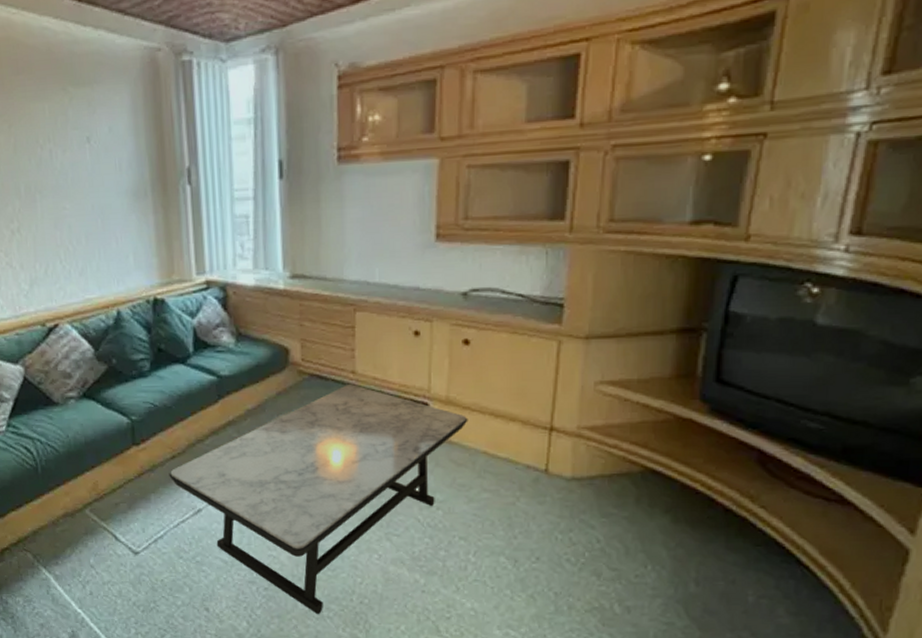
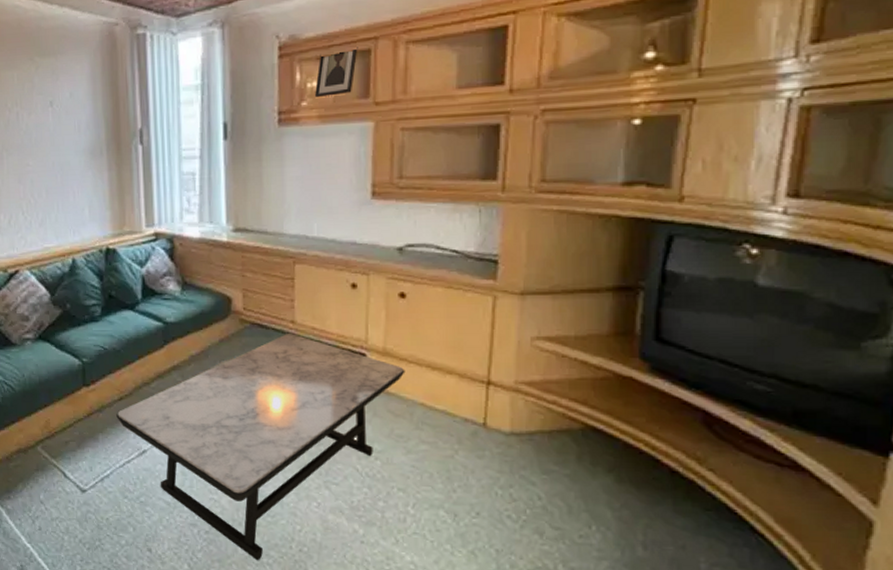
picture frame: none [376,76,423,132] -> present [314,47,358,97]

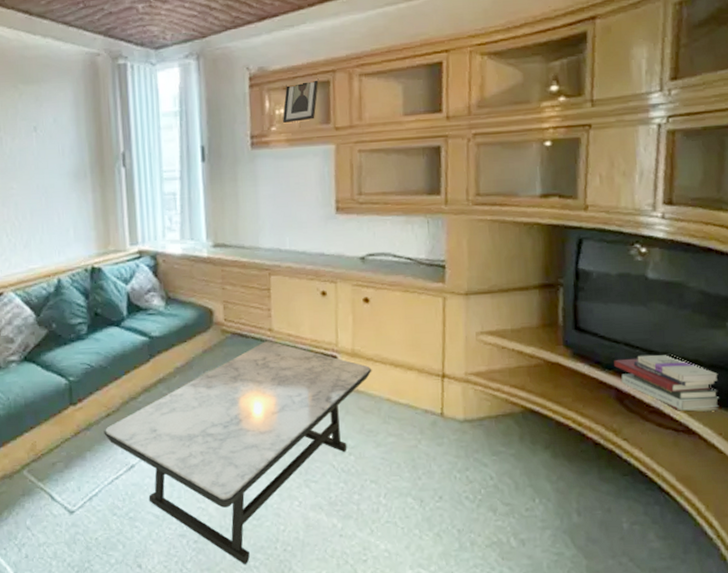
books: none [704,375,844,448] -> present [614,354,720,412]

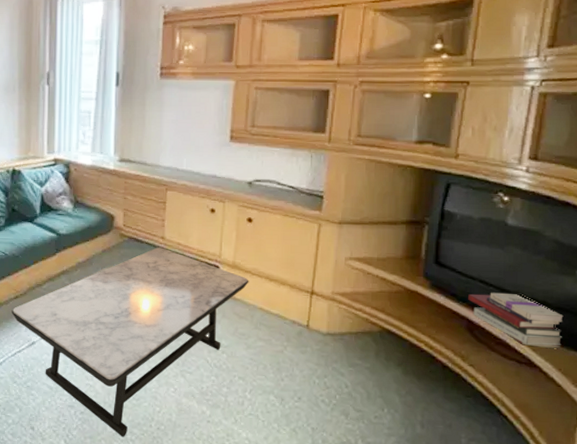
picture frame: present [282,78,319,123] -> none [189,21,226,58]

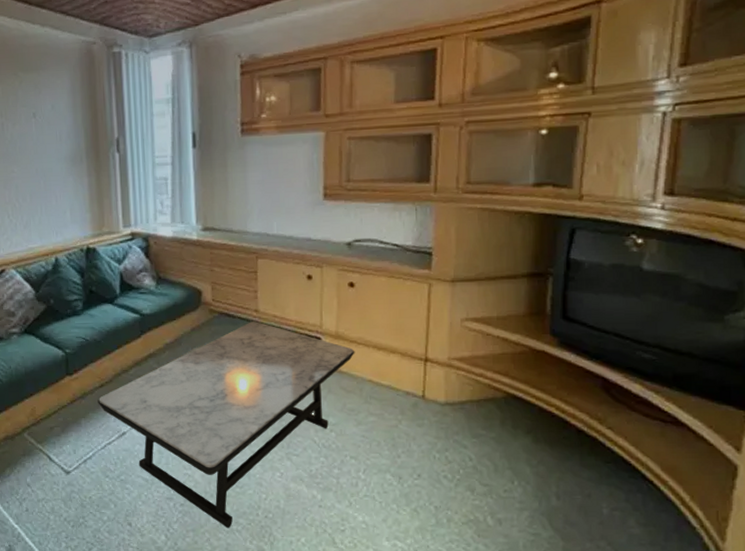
books: present [468,292,564,350] -> none [602,346,713,405]

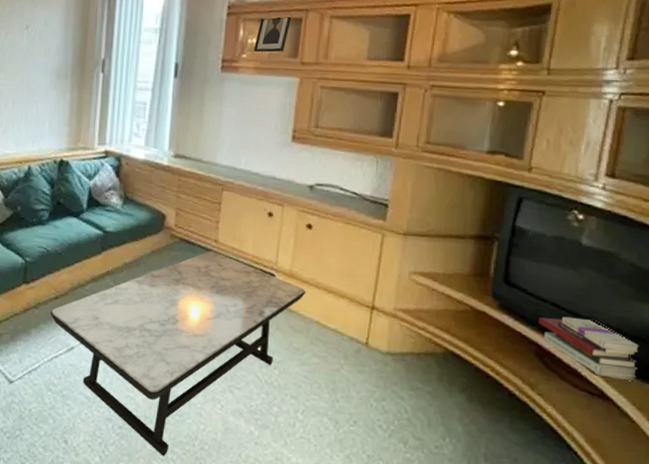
picture frame: none [272,66,310,110] -> present [253,15,292,53]
books: none [602,346,713,405] -> present [538,316,639,382]

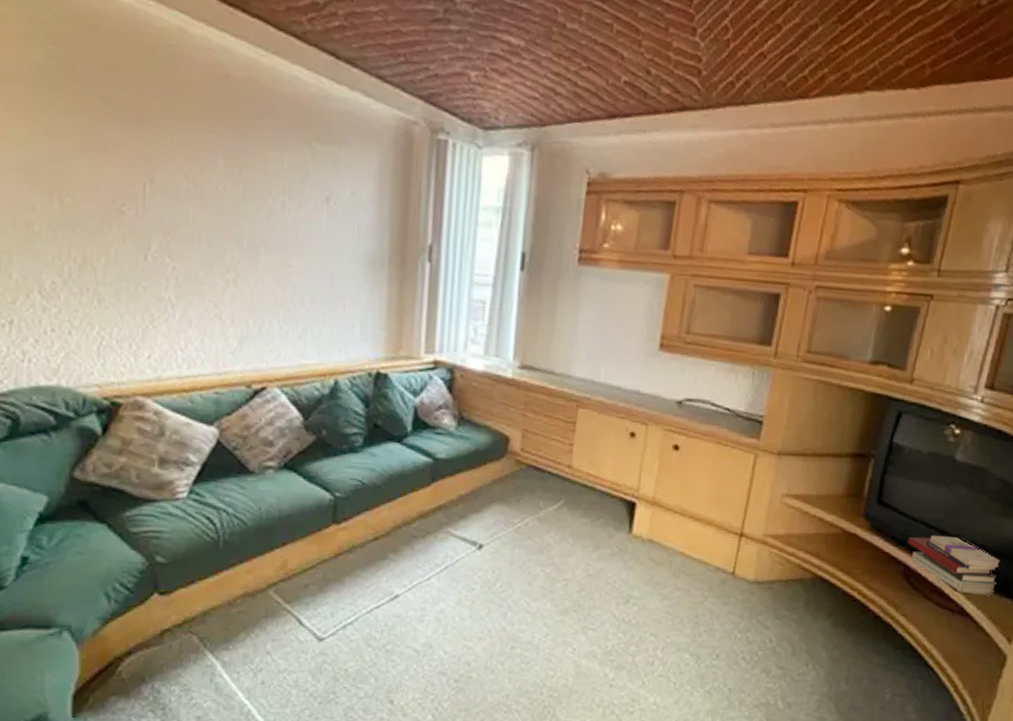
coffee table: present [50,251,306,457] -> none [368,478,670,708]
picture frame: present [253,15,292,53] -> none [616,197,664,242]

